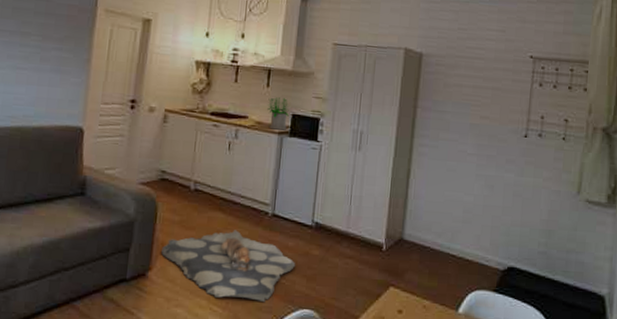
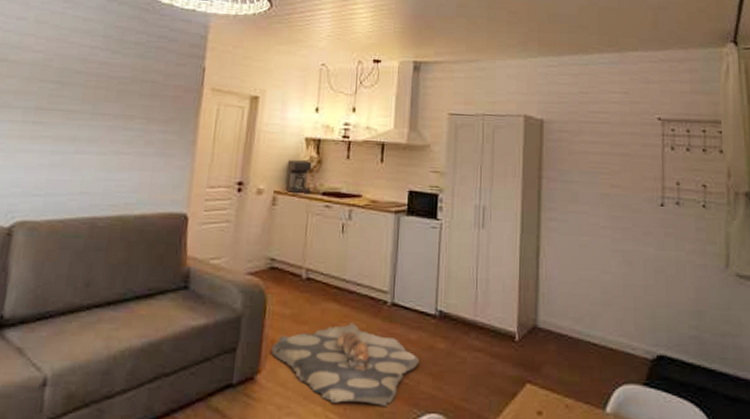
coffee maker: none [175,81,202,114] -> present [285,159,312,195]
potted plant: present [267,97,289,130] -> none [382,173,405,209]

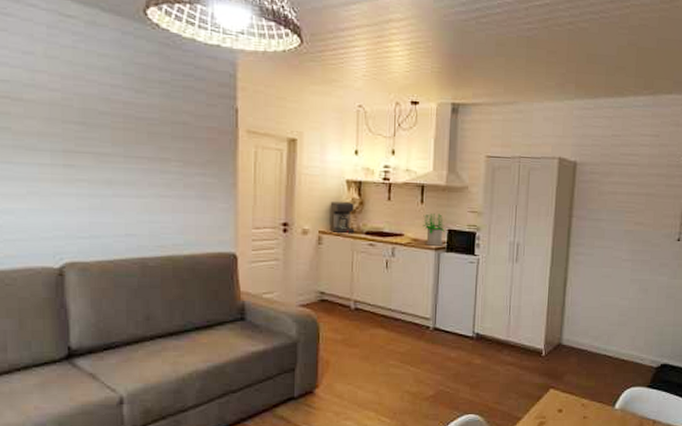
dog bed: present [271,323,420,408] -> none [327,345,459,411]
potted plant: none [382,173,405,209] -> present [423,213,445,246]

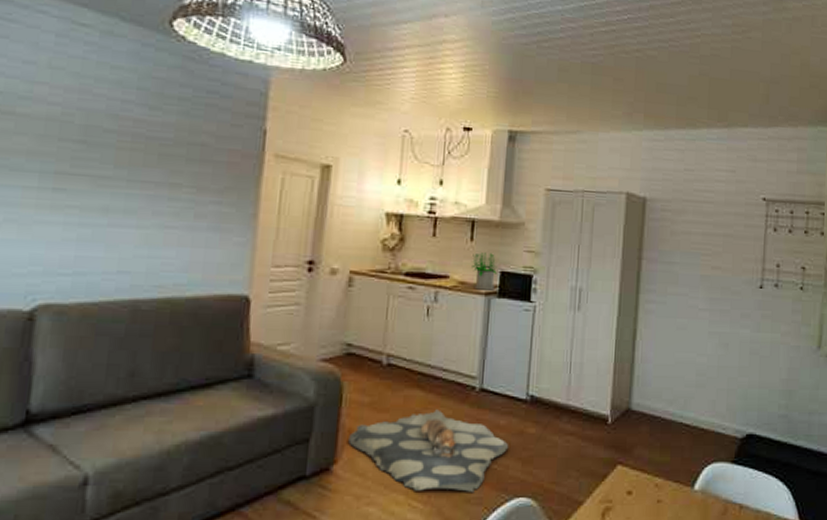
dog bed: none [327,345,459,411] -> present [348,409,509,493]
coffee maker: present [329,201,355,234] -> none [363,236,394,275]

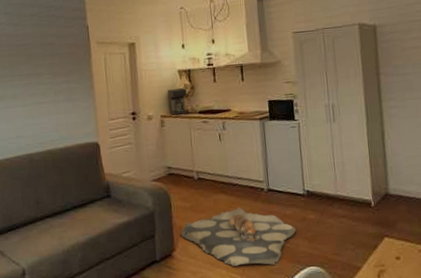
coffee maker: none [363,236,394,275] -> present [167,88,190,116]
potted plant: present [472,253,497,291] -> none [245,88,266,117]

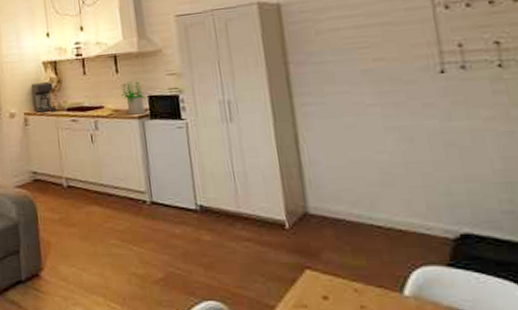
dog bed: present [180,207,296,266] -> none [48,222,189,296]
potted plant: none [245,88,266,117] -> present [120,81,146,115]

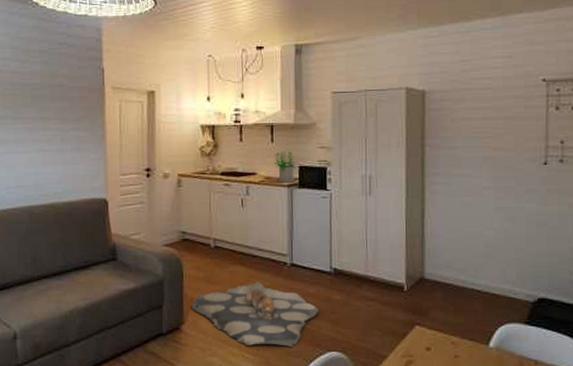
coffee maker: present [31,81,57,114] -> none [187,145,211,176]
dog bed: none [48,222,189,296] -> present [191,281,319,348]

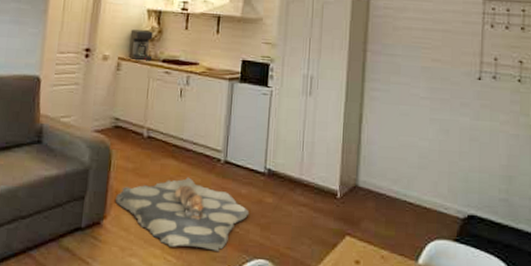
coffee maker: none [187,145,211,176] -> present [128,29,153,61]
potted plant: present [274,151,296,183] -> none [217,44,239,76]

